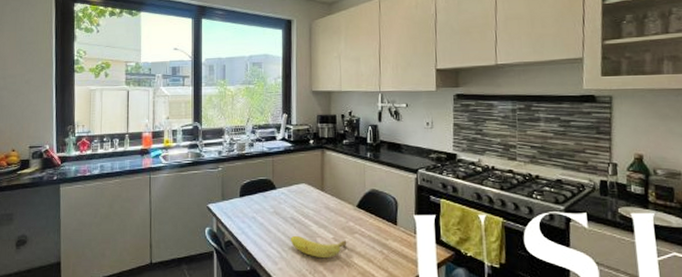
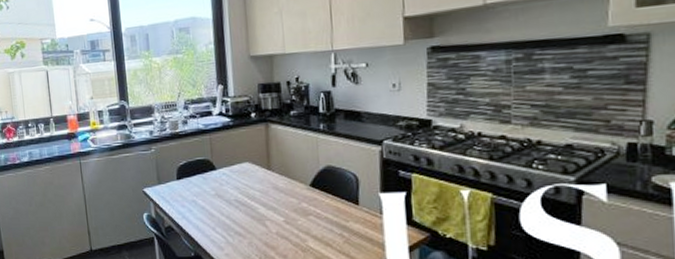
fruit: present [290,235,347,259] -> none [235,218,301,243]

